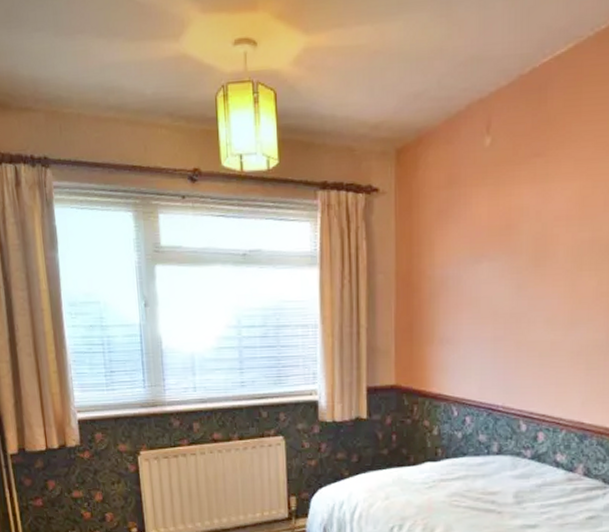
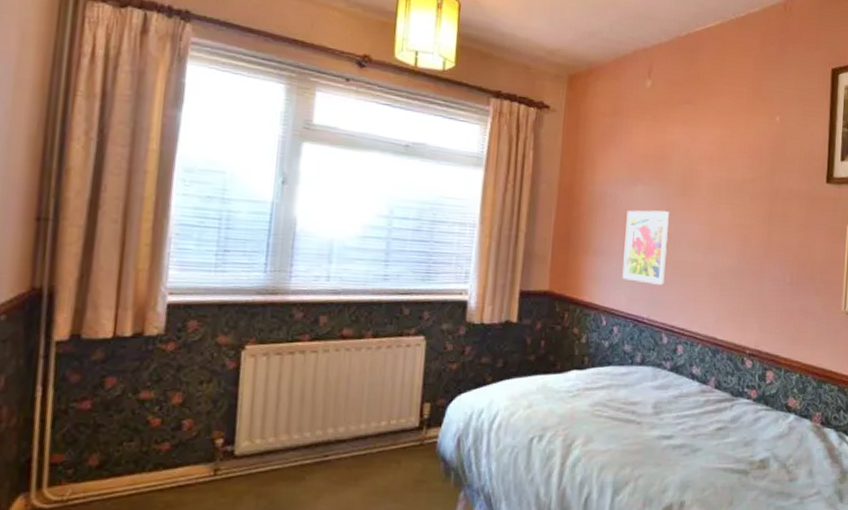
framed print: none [472,286,522,370] -> present [622,210,670,285]

